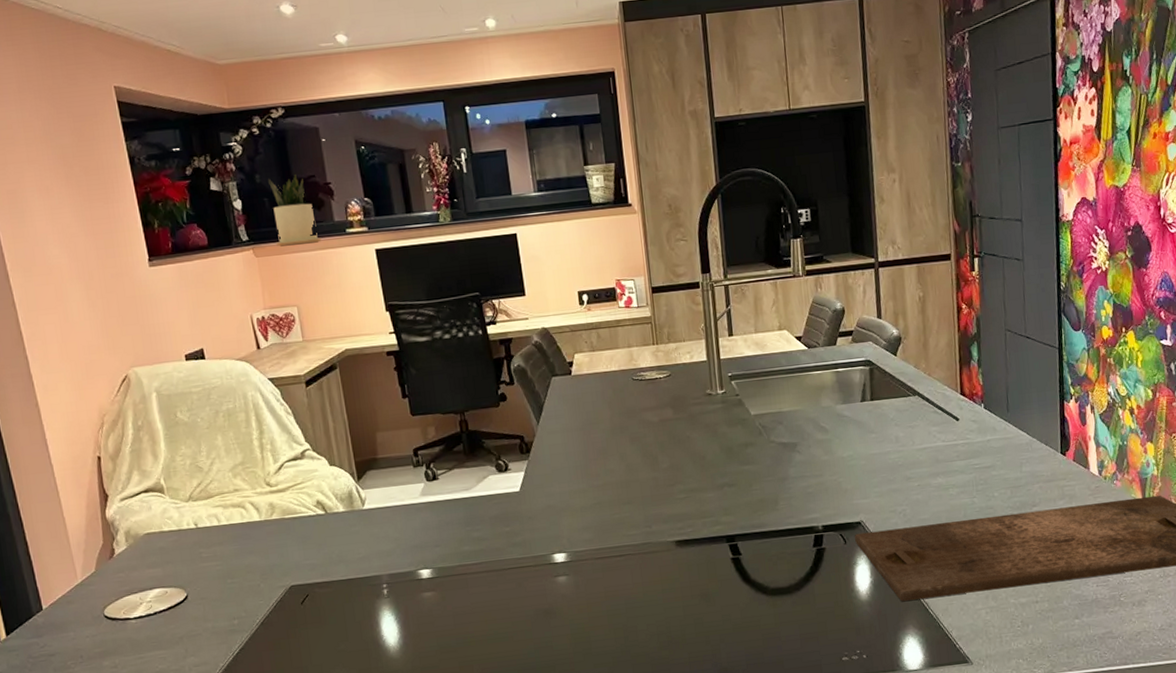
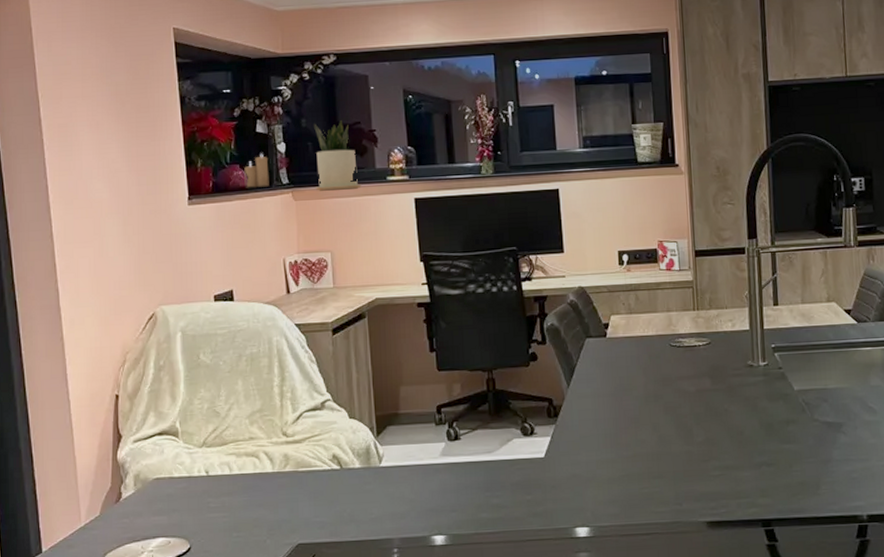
candle: none [202,211,229,247] -> present [244,153,269,188]

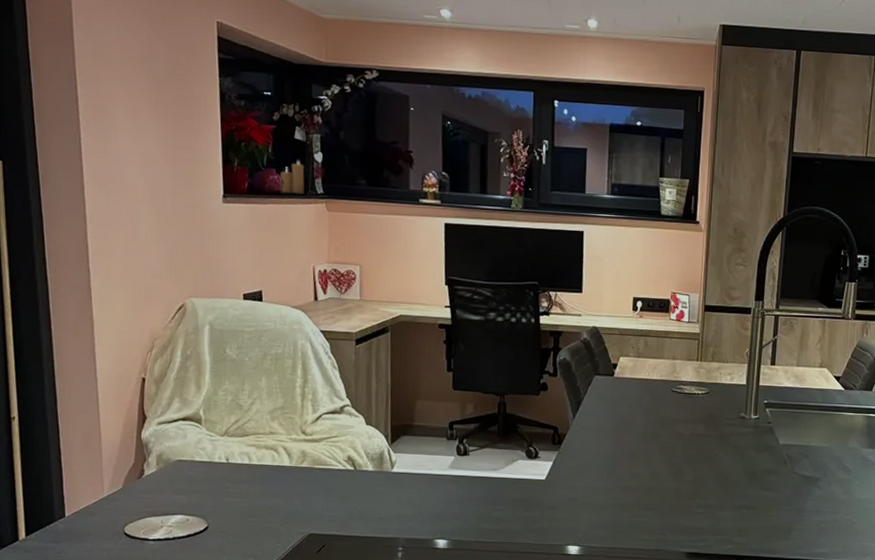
planter: present [314,120,362,192] -> none [349,137,394,208]

